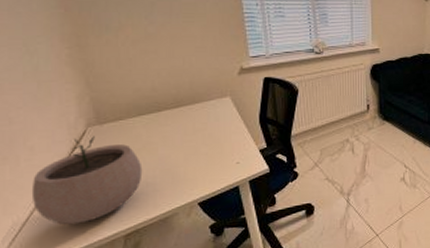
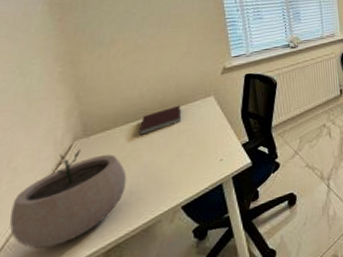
notebook: none [152,102,195,129] -> present [138,105,181,135]

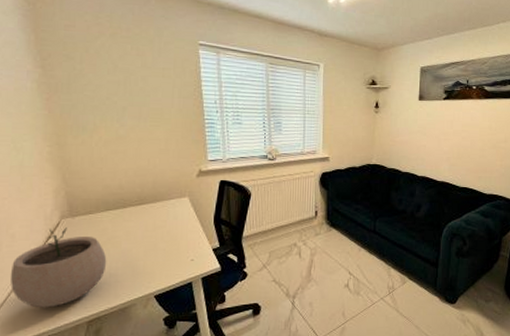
notebook: present [138,105,181,135] -> none [117,201,157,224]

